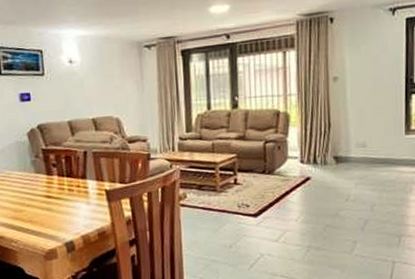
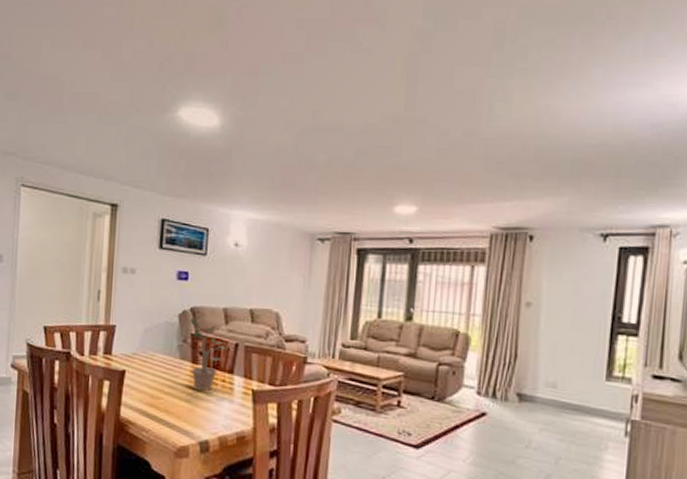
potted plant: none [38,134,77,199] -> present [188,317,227,392]

